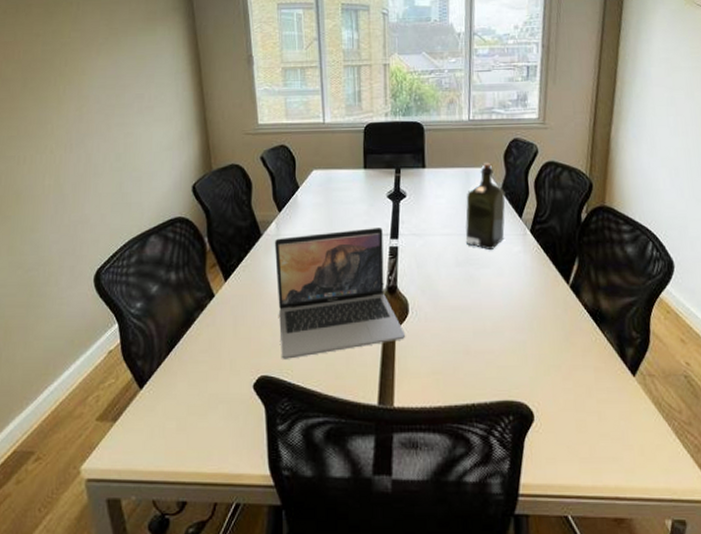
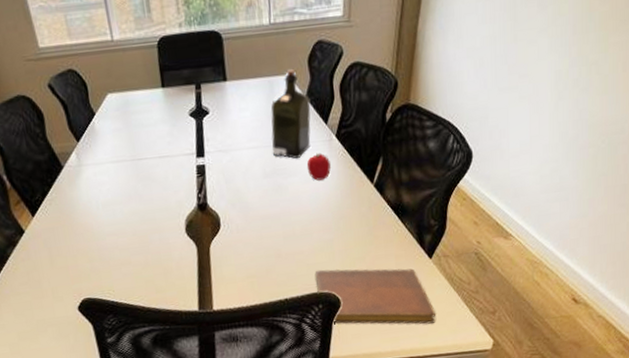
laptop: present [274,228,406,359] -> none [77,147,220,282]
fruit: none [501,247,524,275] -> present [307,153,331,181]
notebook: none [505,374,643,457] -> present [314,268,436,324]

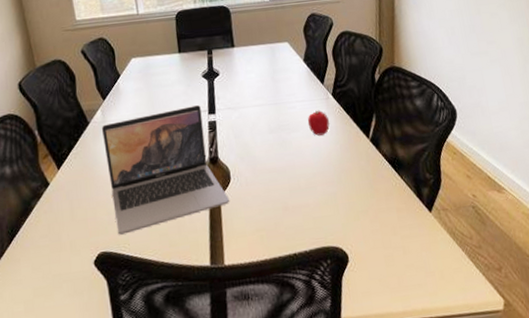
laptop: none [77,147,220,282] -> present [101,105,230,235]
liquor: present [271,68,311,159] -> none [273,36,310,116]
notebook: present [314,268,436,324] -> none [321,222,444,282]

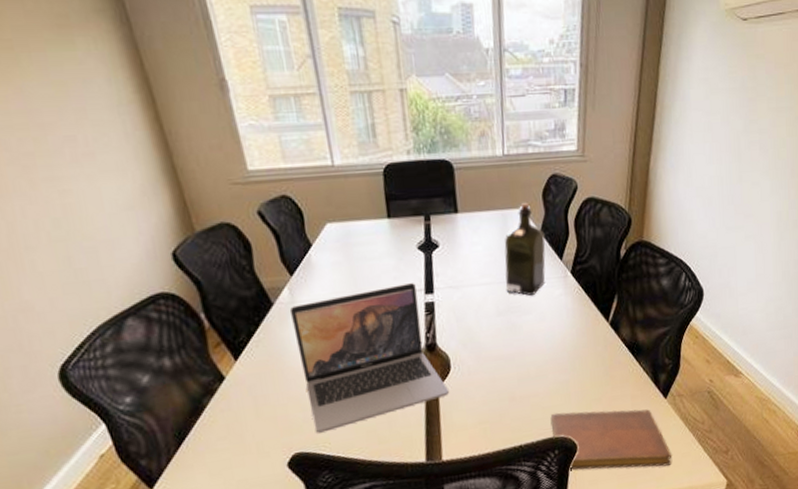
liquor: none [273,36,310,116] -> present [504,202,546,297]
fruit: present [308,111,330,136] -> none [542,291,566,319]
notebook: none [321,222,444,282] -> present [550,409,672,470]

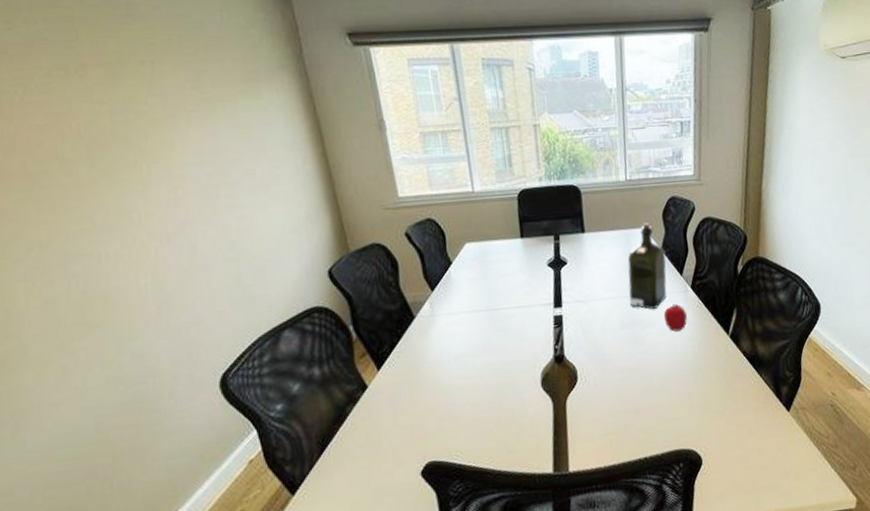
laptop: present [289,283,450,433] -> none [429,297,577,442]
fruit: none [542,291,566,319] -> present [664,304,687,332]
notebook: present [550,409,672,470] -> none [674,422,798,484]

